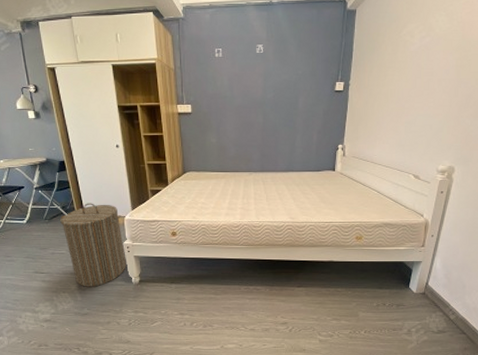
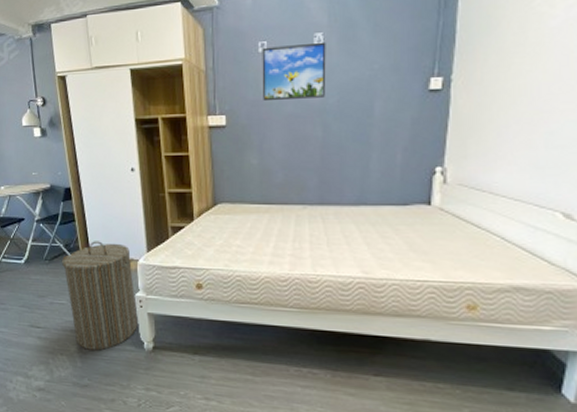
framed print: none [218,52,265,95] -> present [262,42,326,102]

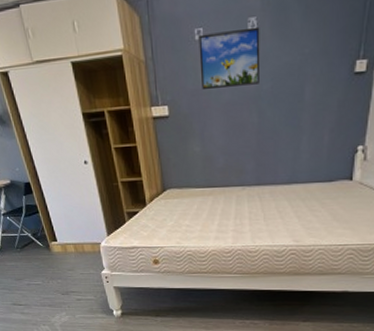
laundry hamper: present [61,241,138,351] -> none [31,229,106,320]

